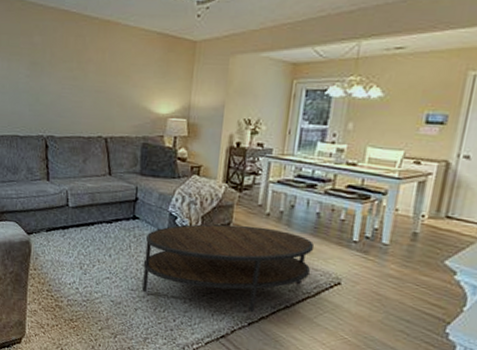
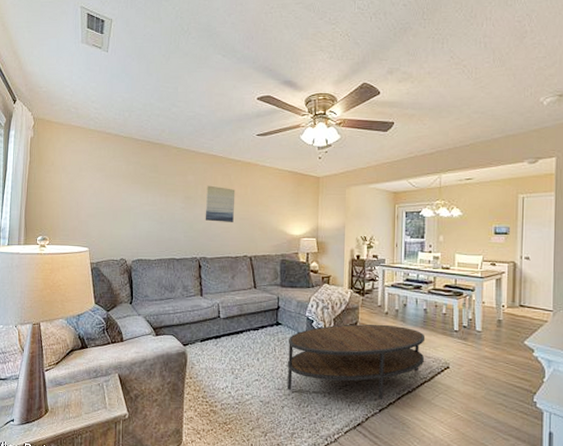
wall art: none [53,48,91,95] -> present [205,185,236,222]

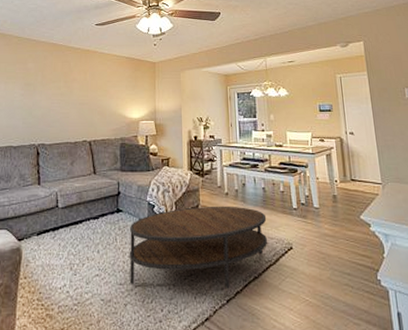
wall art: present [205,185,236,222] -> none [44,72,75,108]

